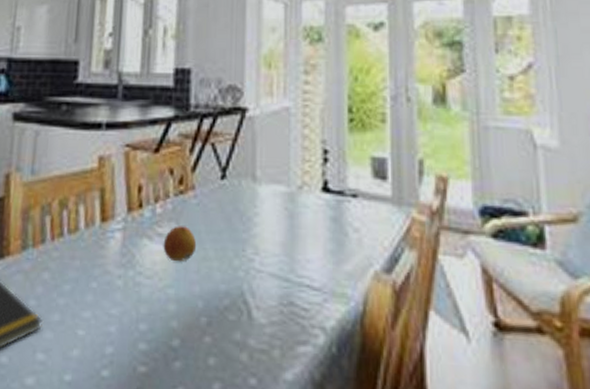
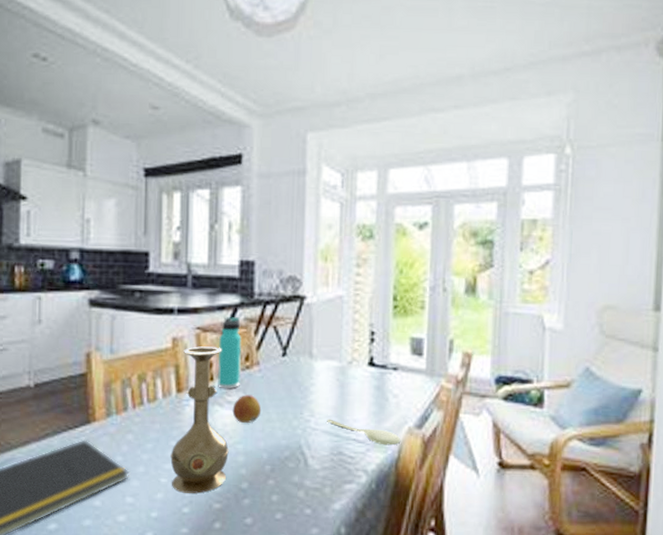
vase: none [90,167,158,352] -> present [170,346,229,494]
thermos bottle: none [147,131,175,218] -> present [217,316,242,389]
spoon: none [274,258,366,295] -> present [327,419,401,446]

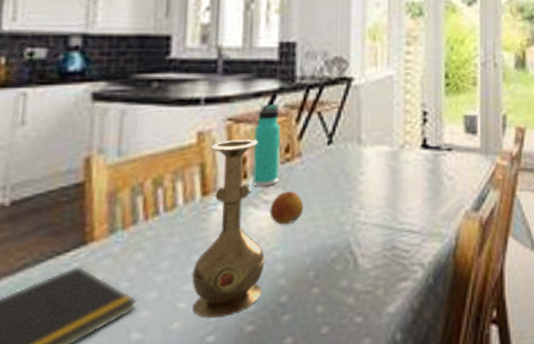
spoon: present [327,419,401,446] -> none [378,210,458,234]

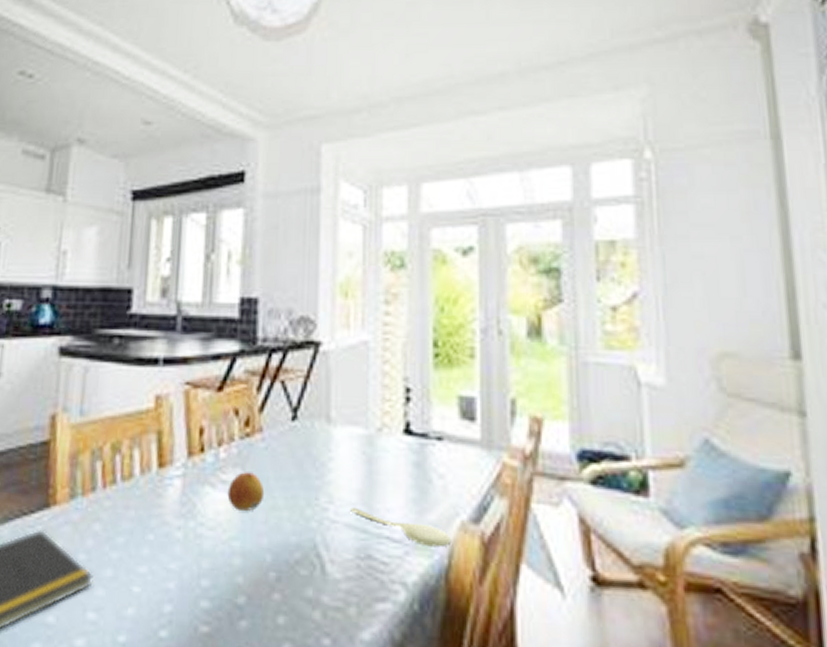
vase: present [192,139,265,318] -> none [146,407,222,610]
thermos bottle: present [252,103,281,186] -> none [210,368,241,463]
spoon: none [378,210,458,234] -> present [350,507,452,548]

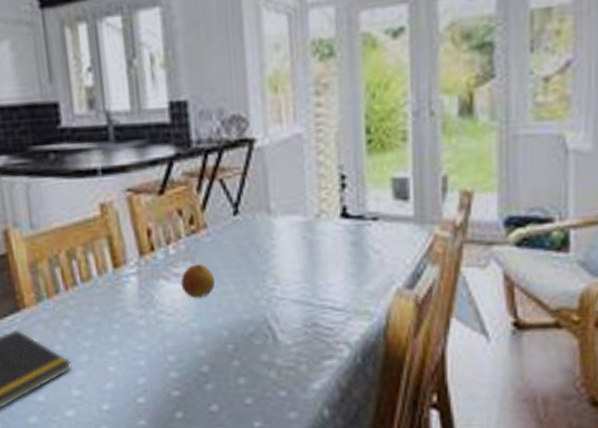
spoon: present [350,507,452,548] -> none [295,285,389,312]

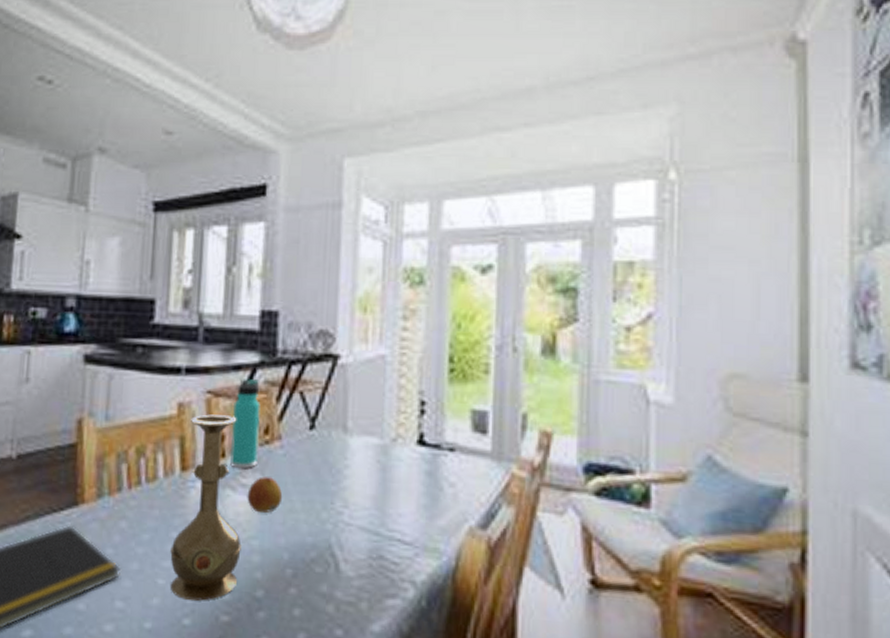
vase: none [115,210,184,381] -> present [170,414,242,601]
thermos bottle: none [154,171,187,259] -> present [230,378,261,468]

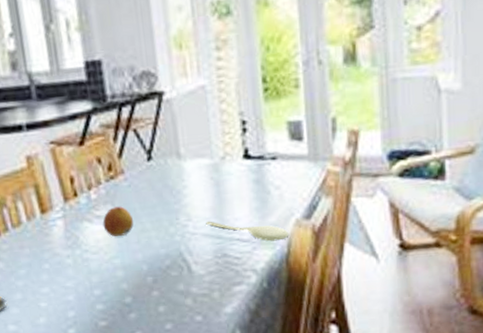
vase: present [170,414,242,601] -> none [40,160,108,315]
thermos bottle: present [230,378,261,468] -> none [75,124,107,203]
spoon: none [364,511,460,550] -> present [206,221,289,241]

